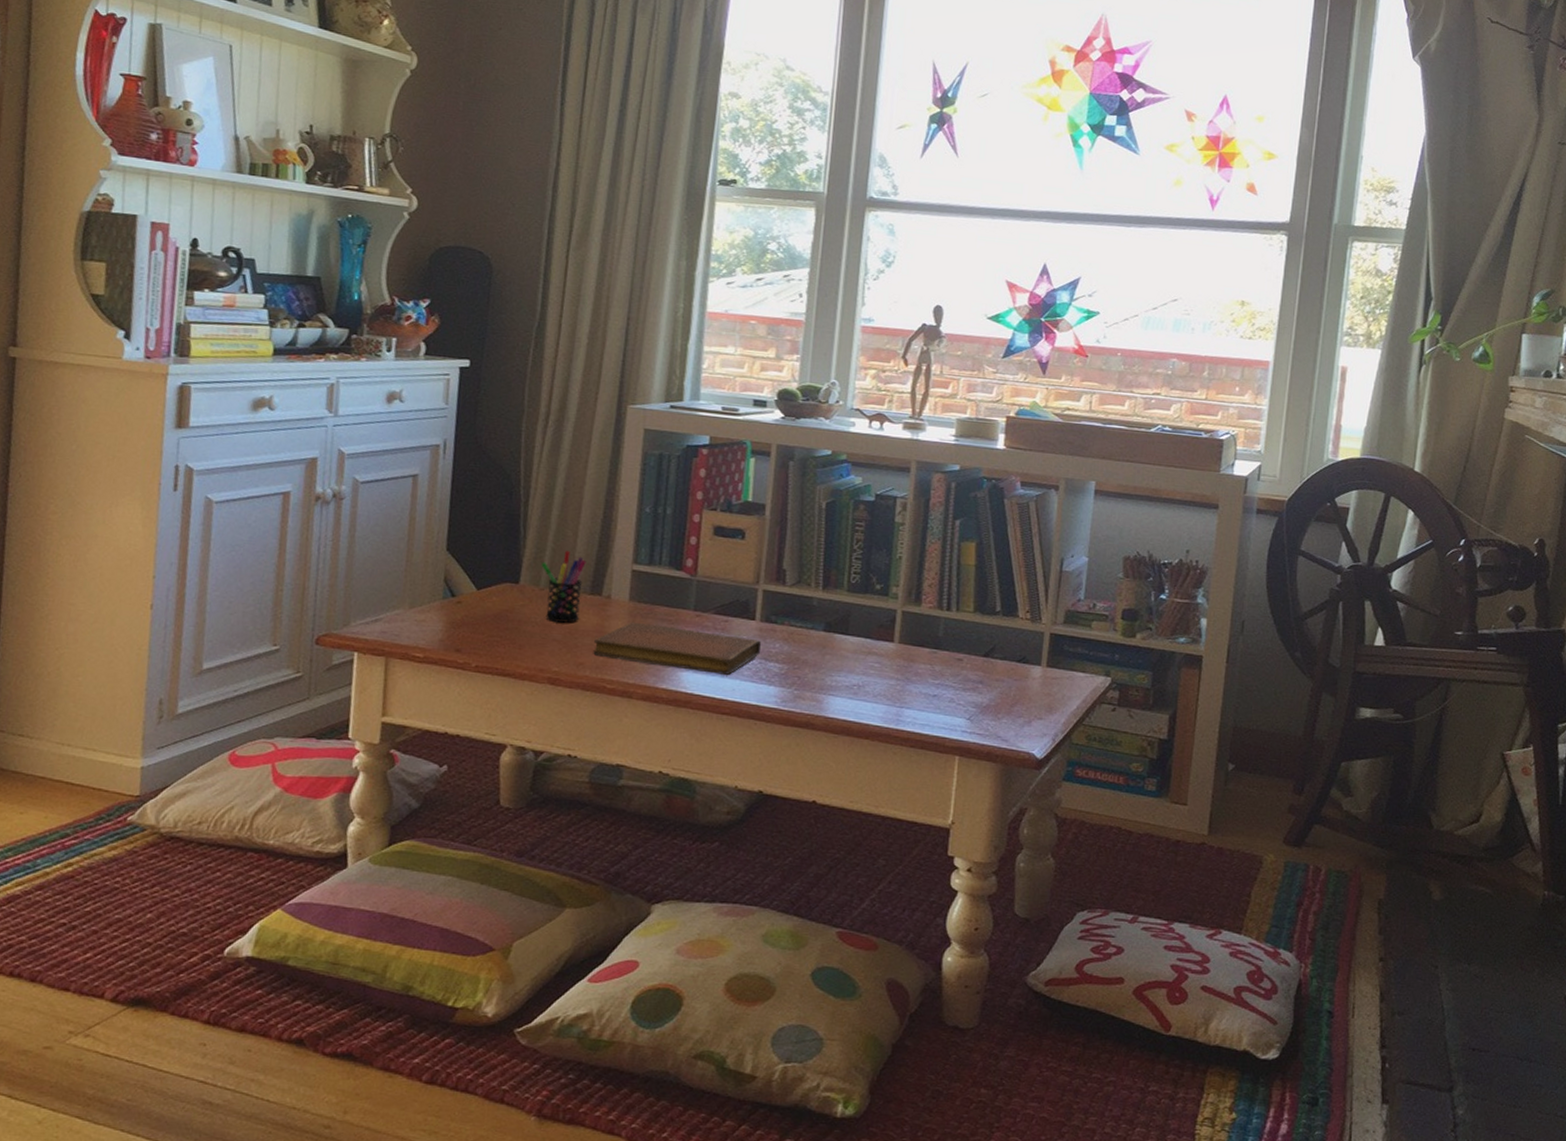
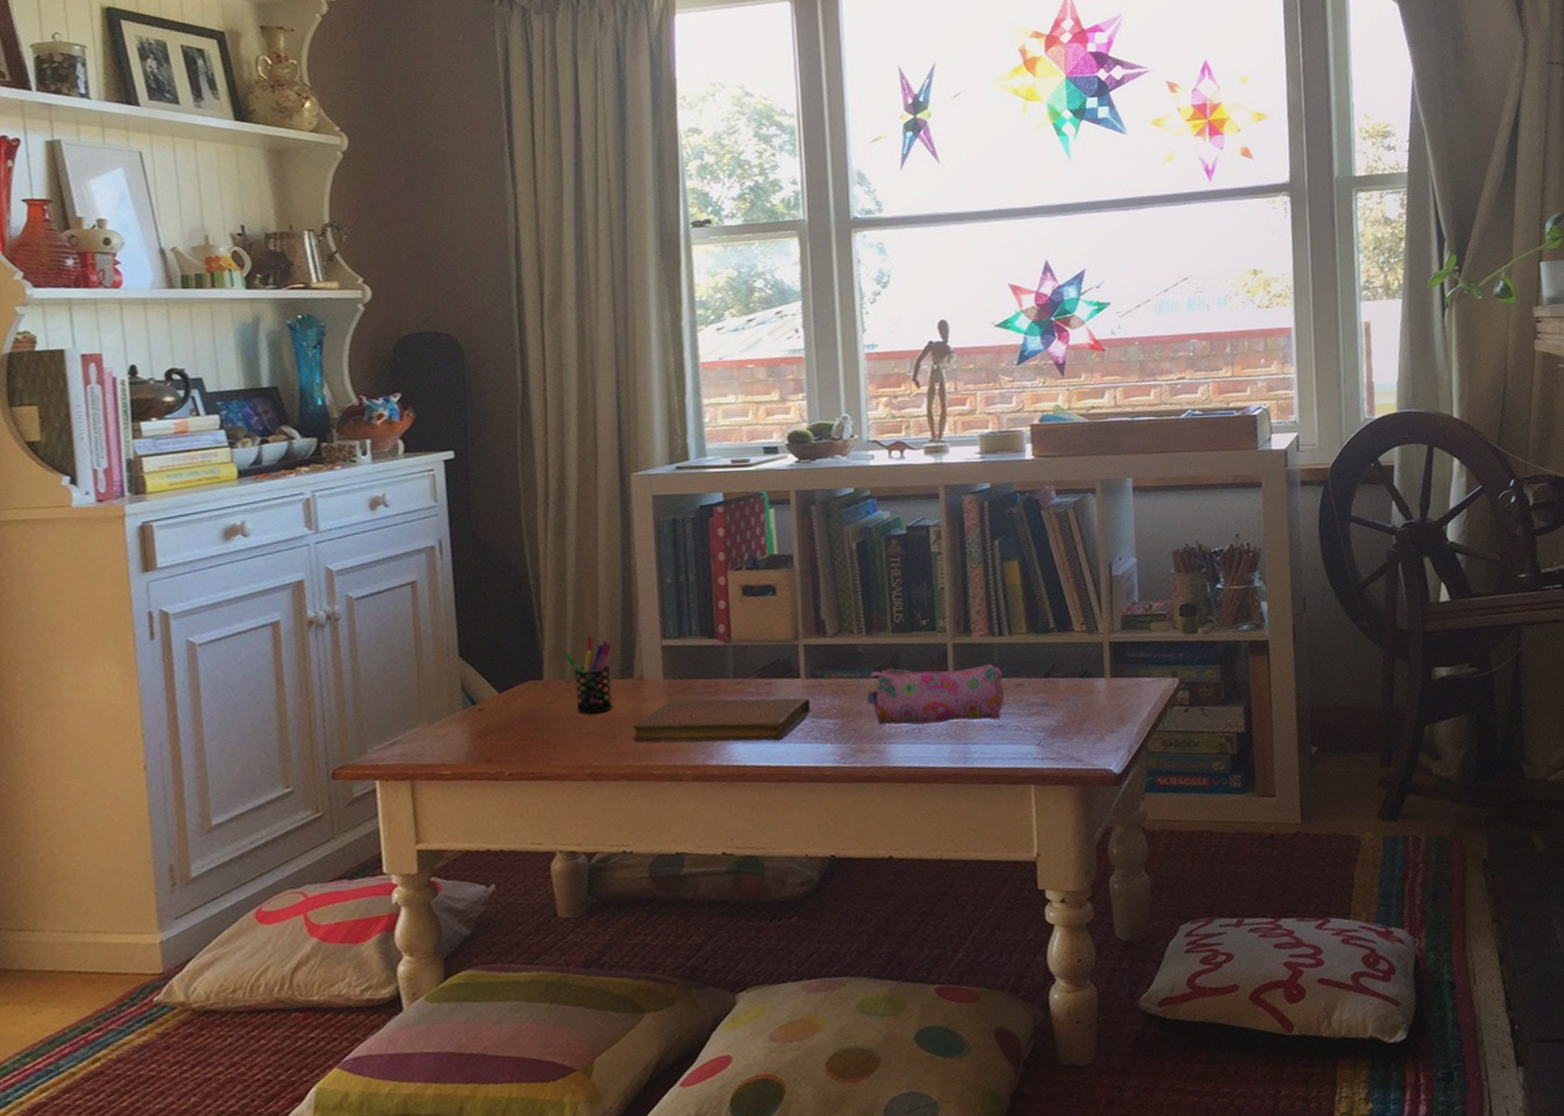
pencil case: none [814,624,945,690] -> present [867,664,1005,726]

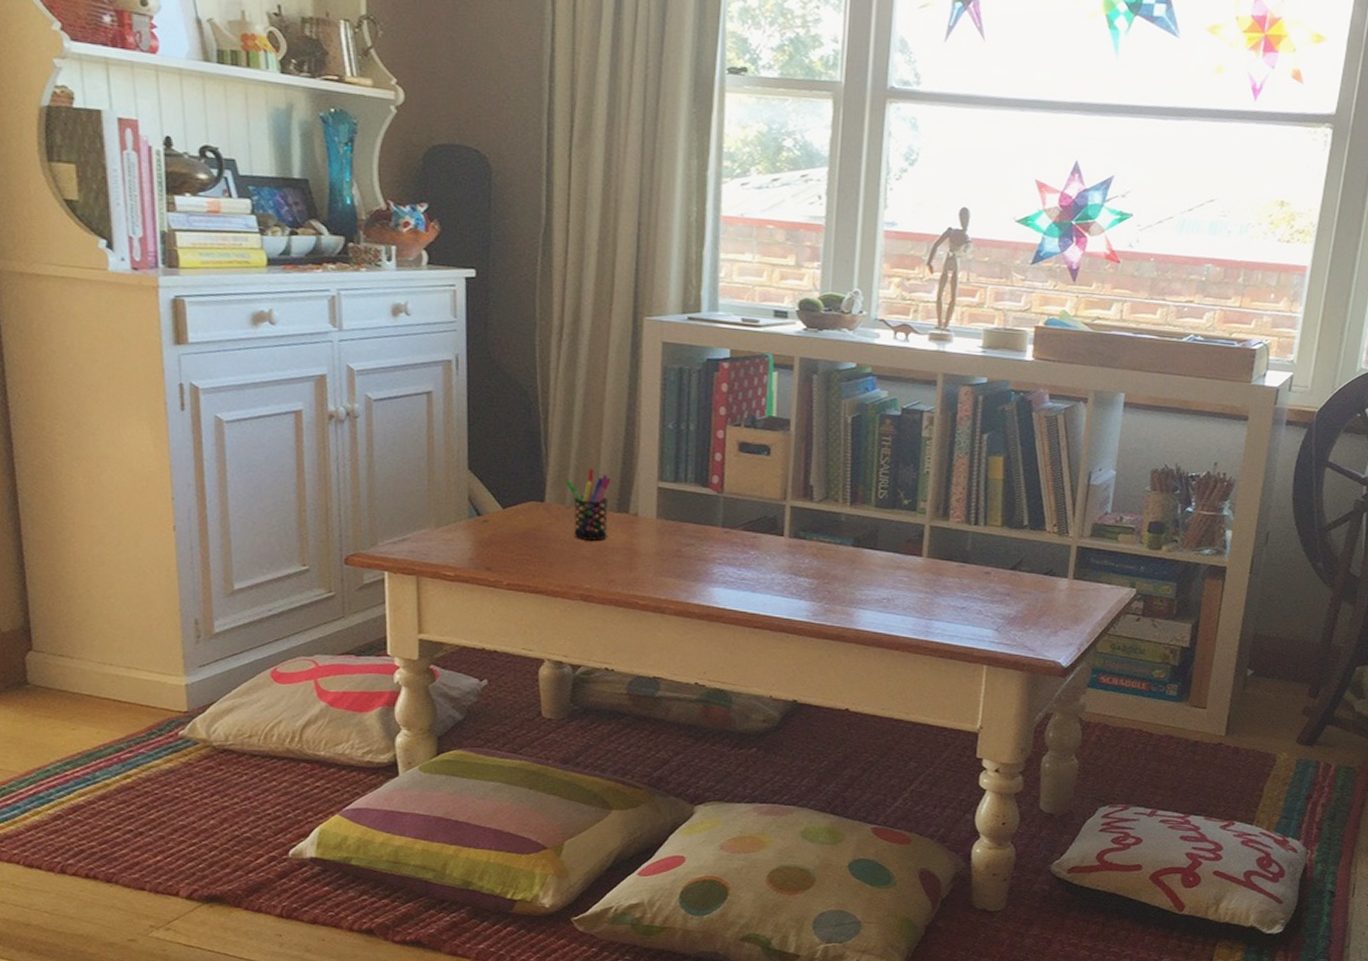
notebook: present [633,697,811,743] -> none [623,540,791,590]
pencil case: present [867,664,1005,726] -> none [843,539,973,603]

